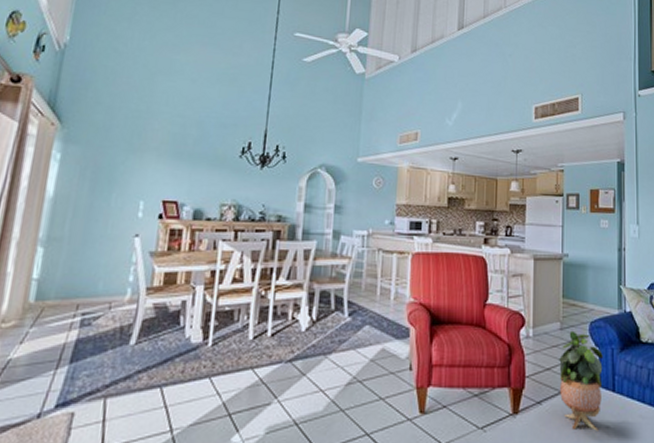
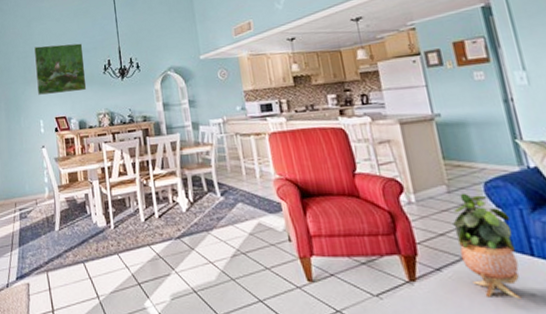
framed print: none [145,107,220,174] -> present [34,43,87,95]

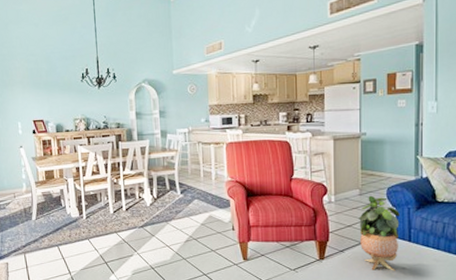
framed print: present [34,43,87,95] -> none [12,50,64,98]

